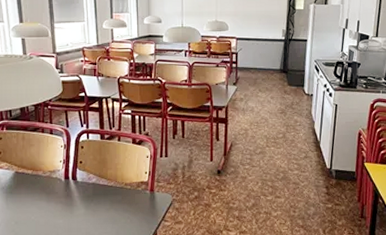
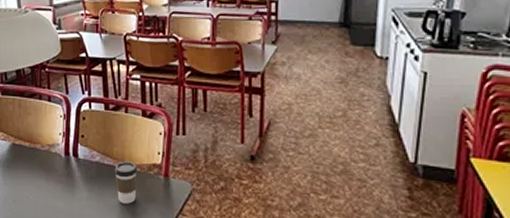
coffee cup: none [108,181,128,216] -> present [114,161,138,204]

